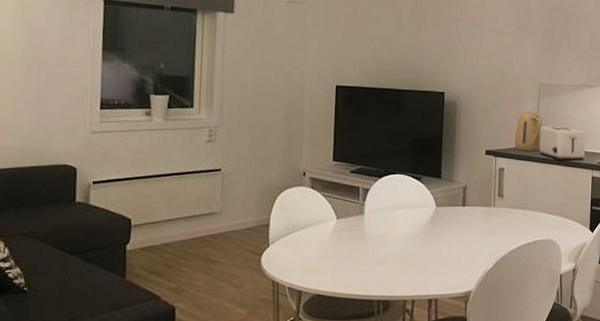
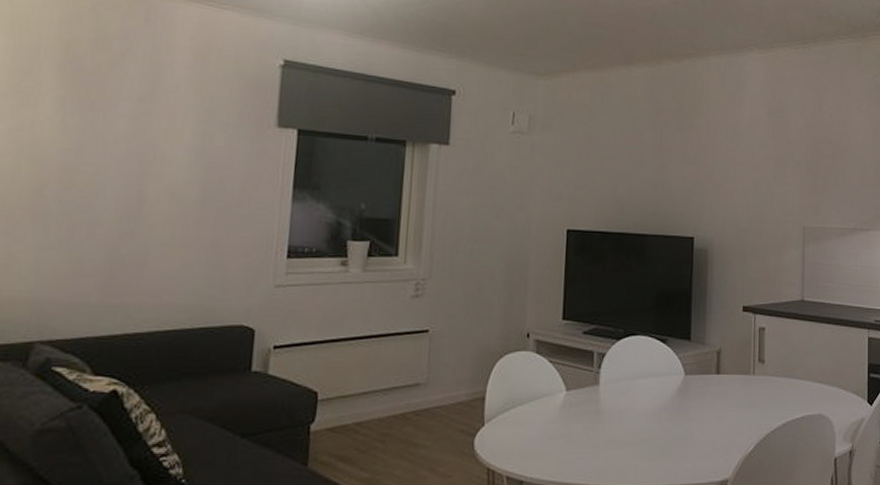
kettle: present [514,110,543,152] -> none [776,258,809,308]
toaster: present [539,125,586,161] -> none [805,276,860,319]

